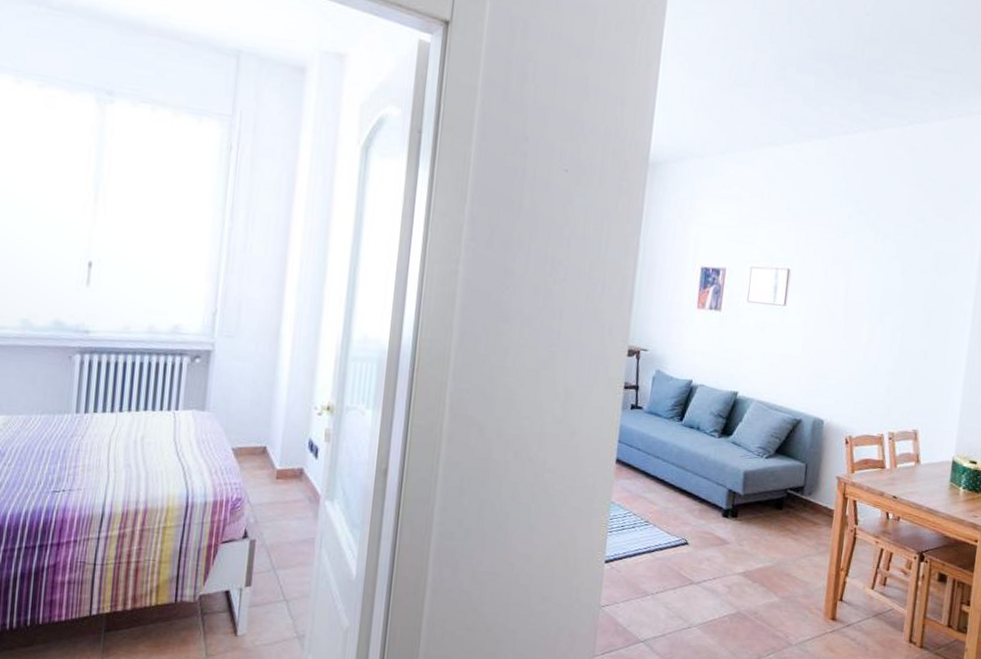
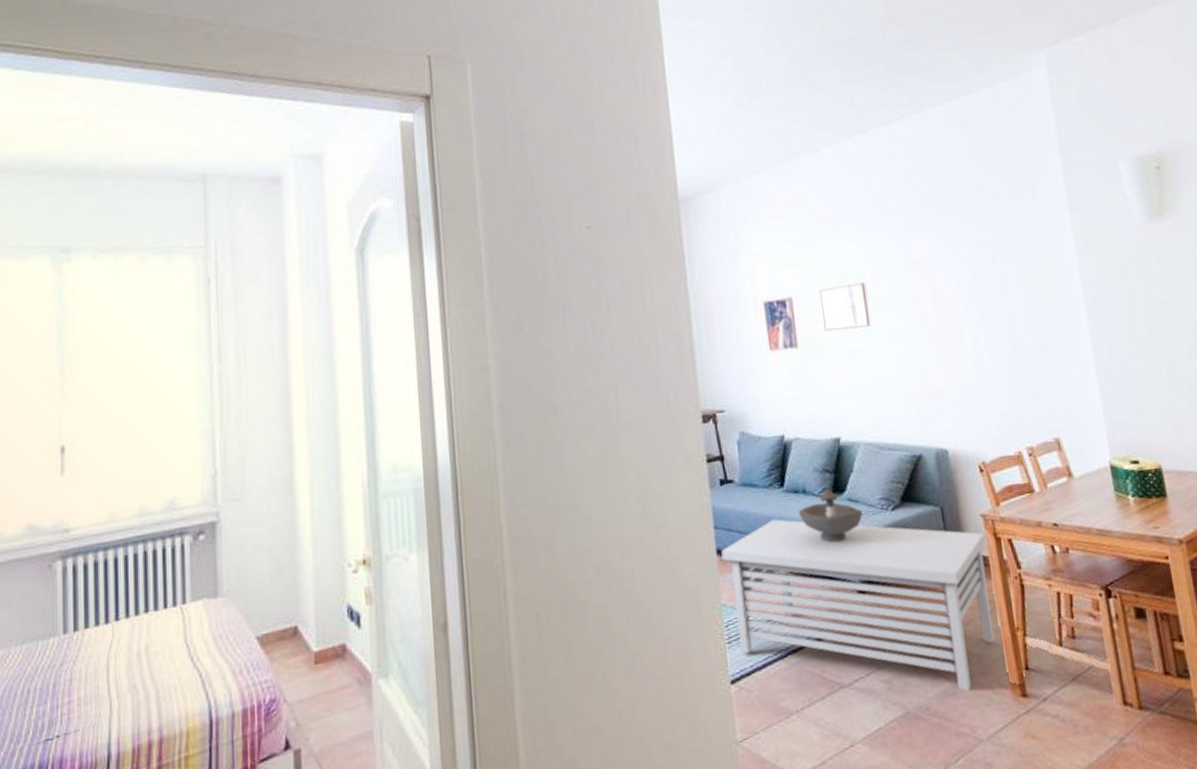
coffee table: none [618,445,836,607] -> present [721,519,995,691]
decorative bowl: none [690,429,741,474] -> present [799,488,863,543]

